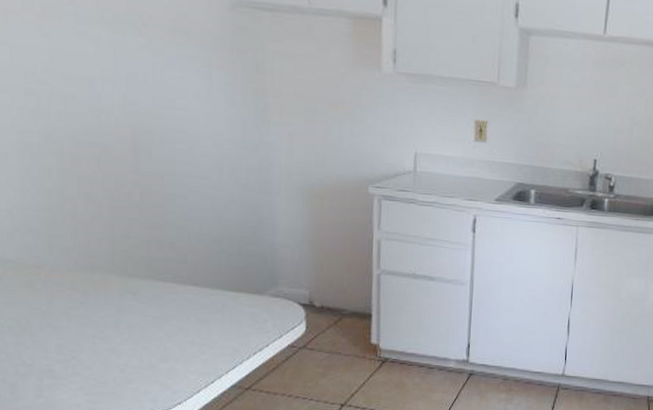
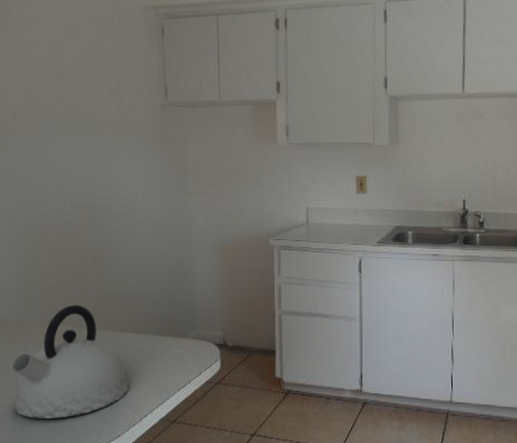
kettle: none [33,248,193,382] -> present [12,304,130,419]

